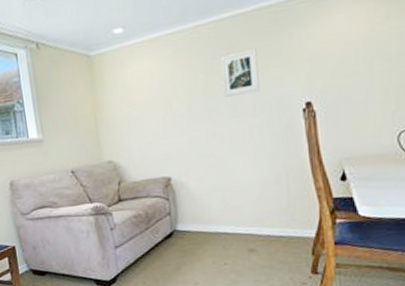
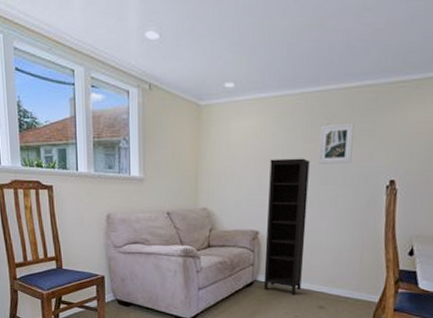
bookcase: none [172,93,226,242] -> present [263,158,310,296]

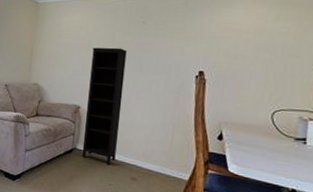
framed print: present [318,123,354,164] -> none [134,22,167,55]

